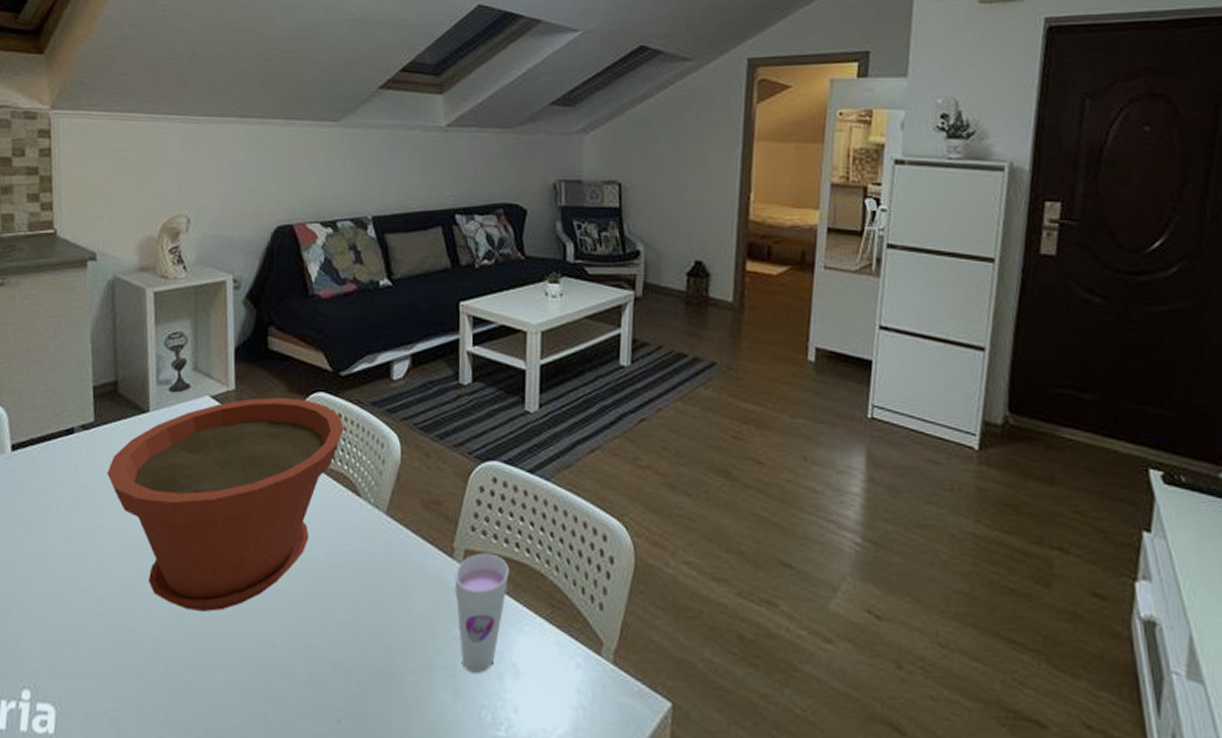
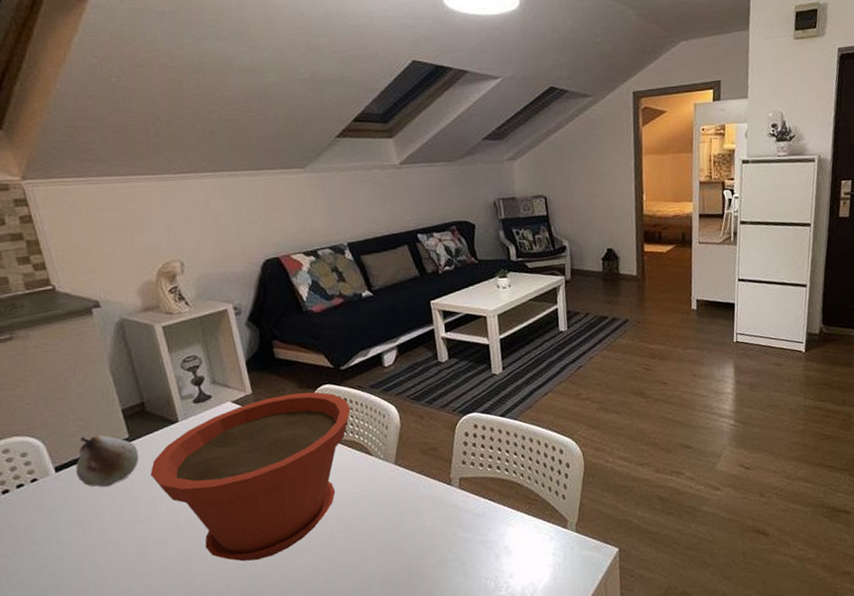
fruit: none [31,412,100,480] -> present [75,435,139,488]
cup: present [454,553,509,675] -> none [454,477,495,559]

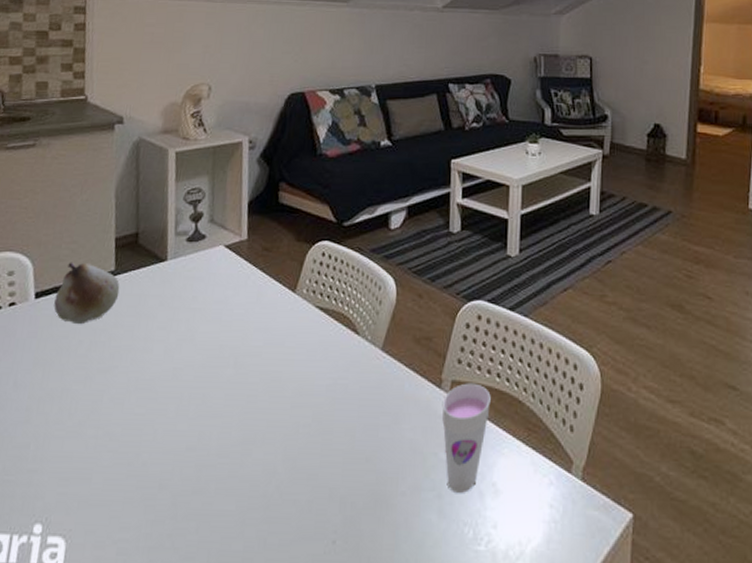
plant pot: present [150,392,351,562] -> none [125,245,346,444]
cup: none [454,477,495,559] -> present [442,383,491,494]

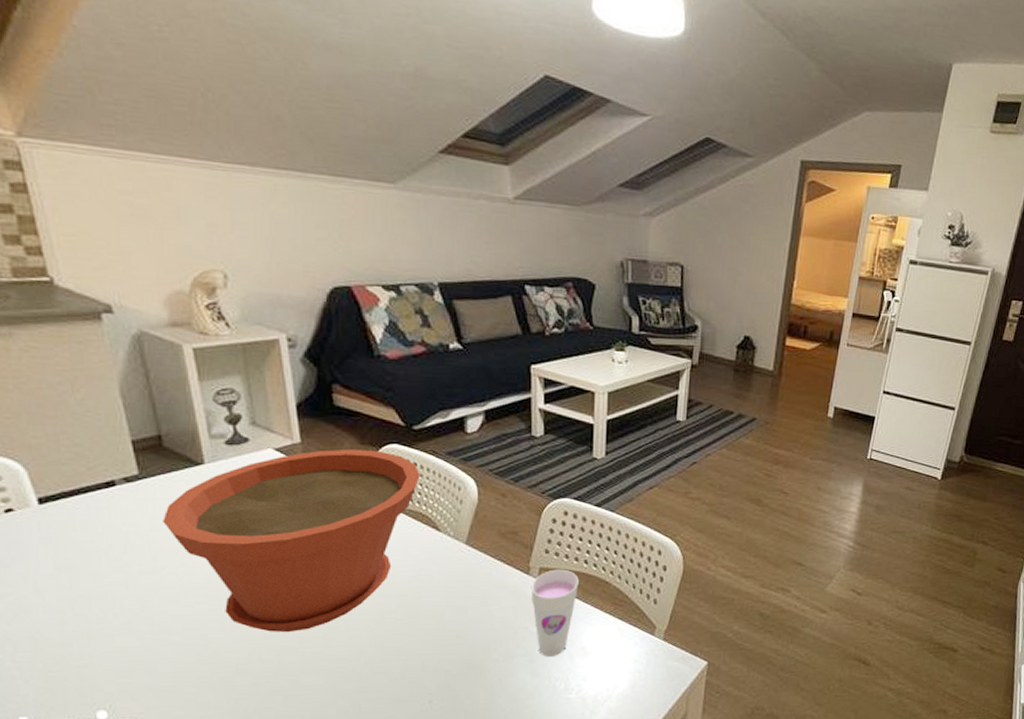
fruit: present [54,262,120,325] -> none [66,466,150,530]
plant pot: none [125,245,346,444] -> present [163,448,420,632]

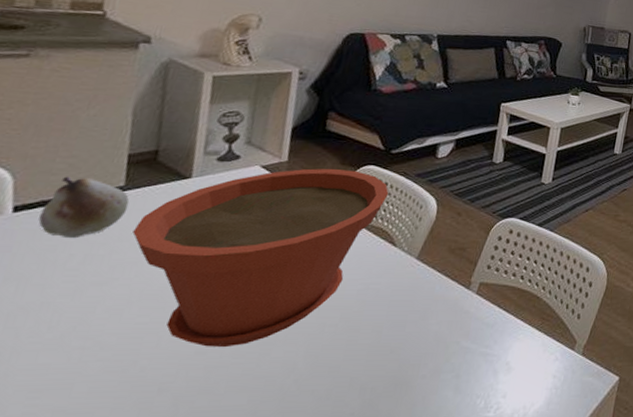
fruit: none [66,466,150,530] -> present [38,176,130,239]
cup: present [530,569,579,658] -> none [465,284,514,374]

